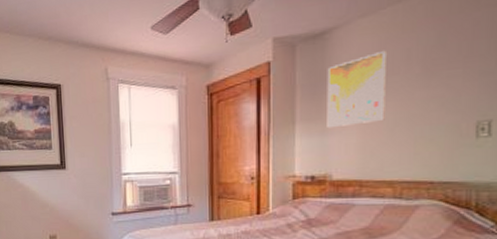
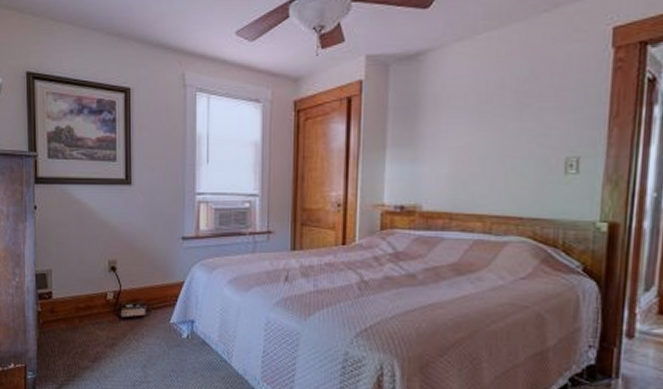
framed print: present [327,50,386,129] -> none [418,77,480,156]

